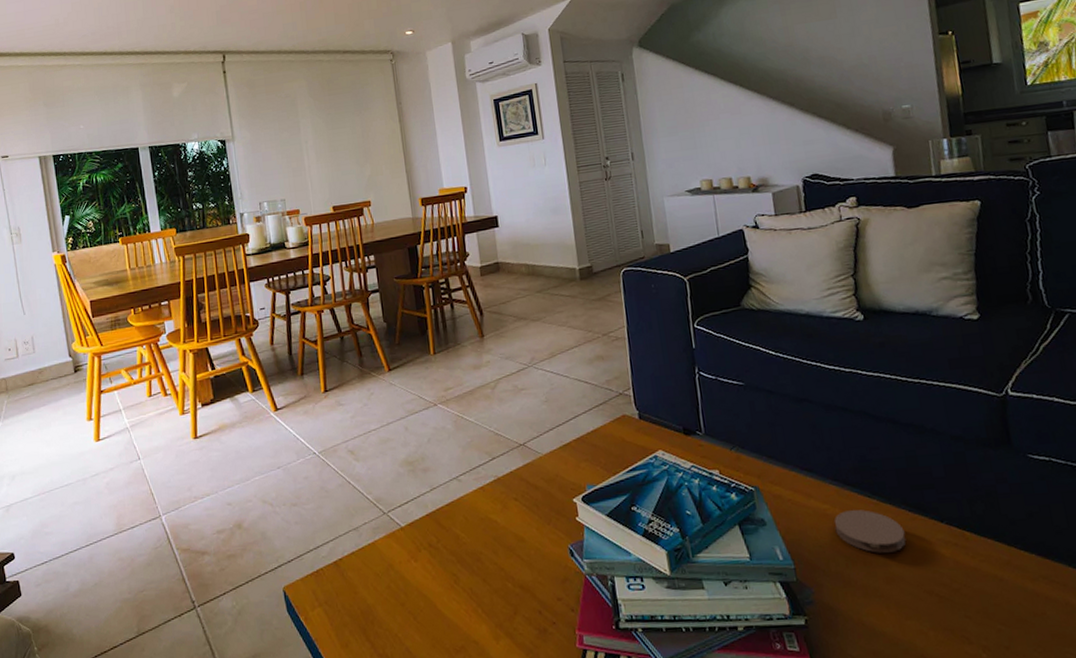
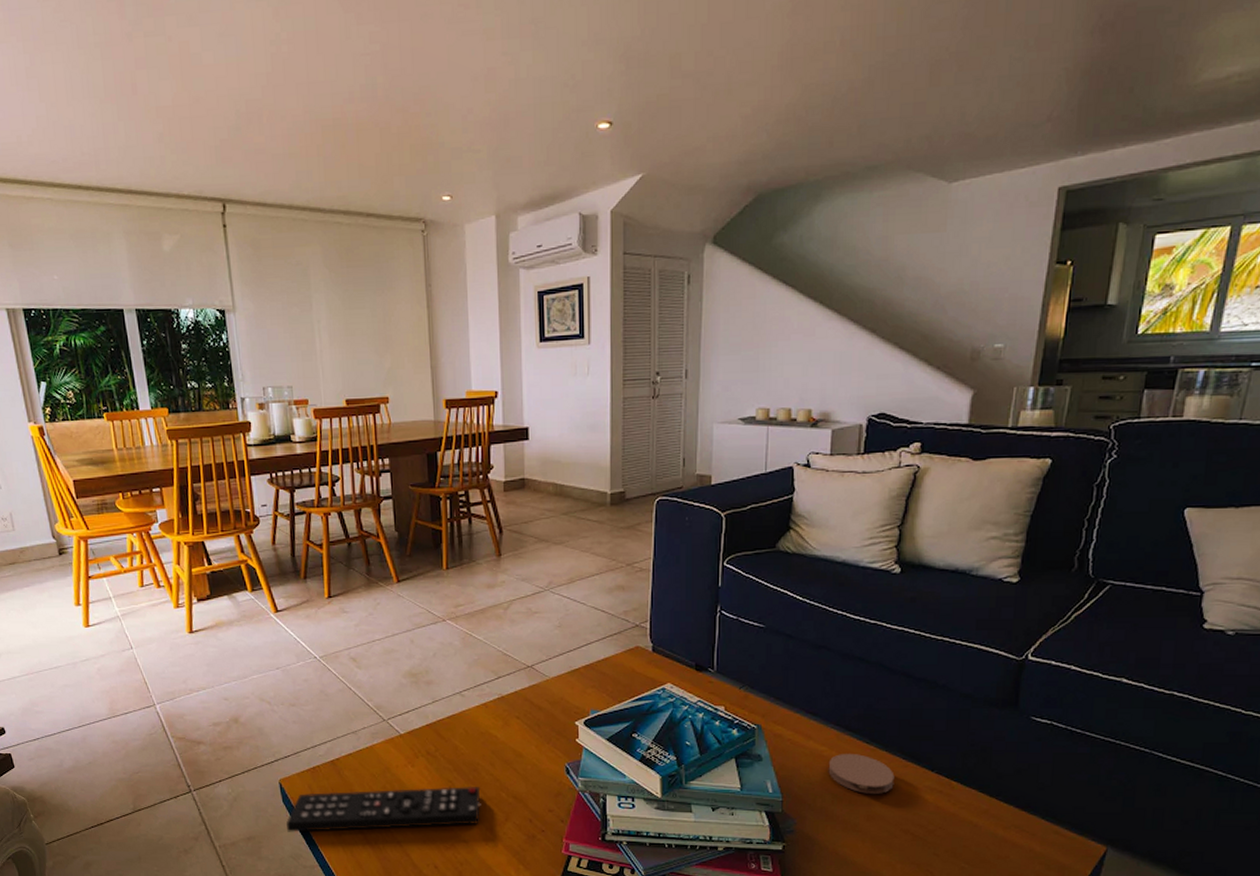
remote control: none [292,578,488,646] -> present [286,786,481,832]

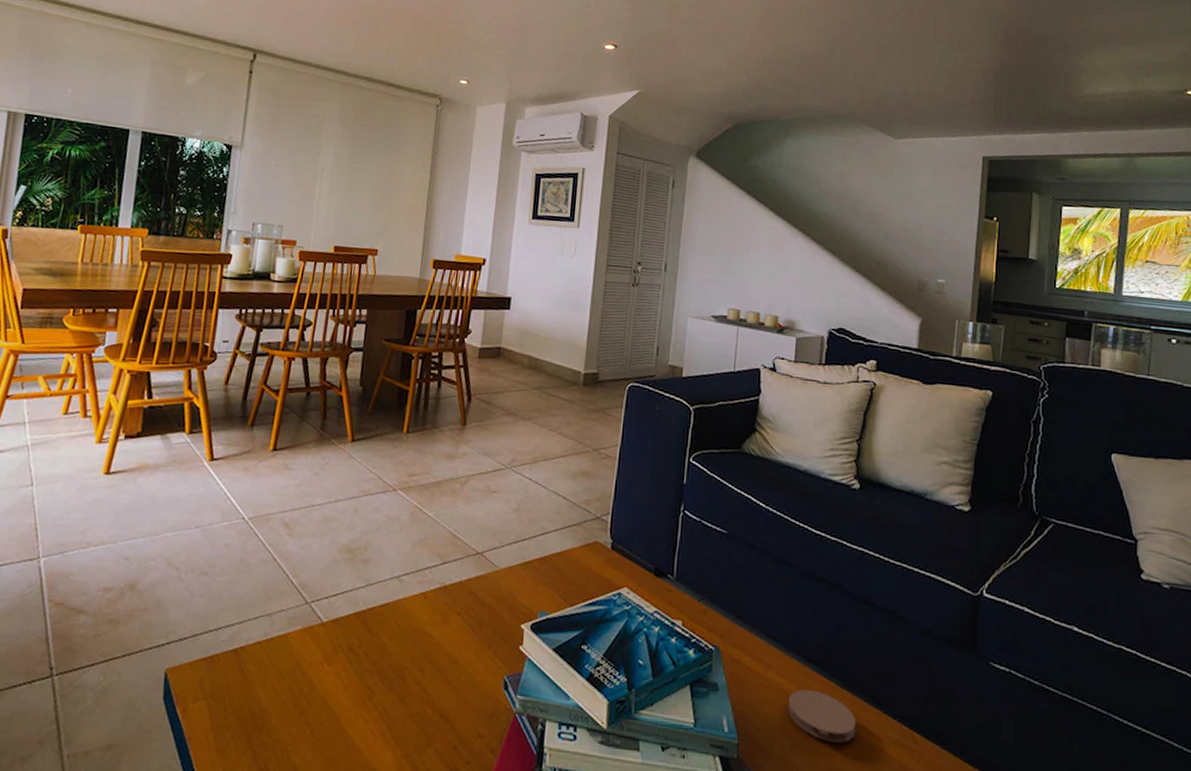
remote control: present [286,786,481,832] -> none [159,690,404,749]

